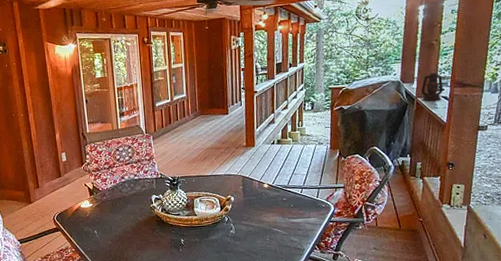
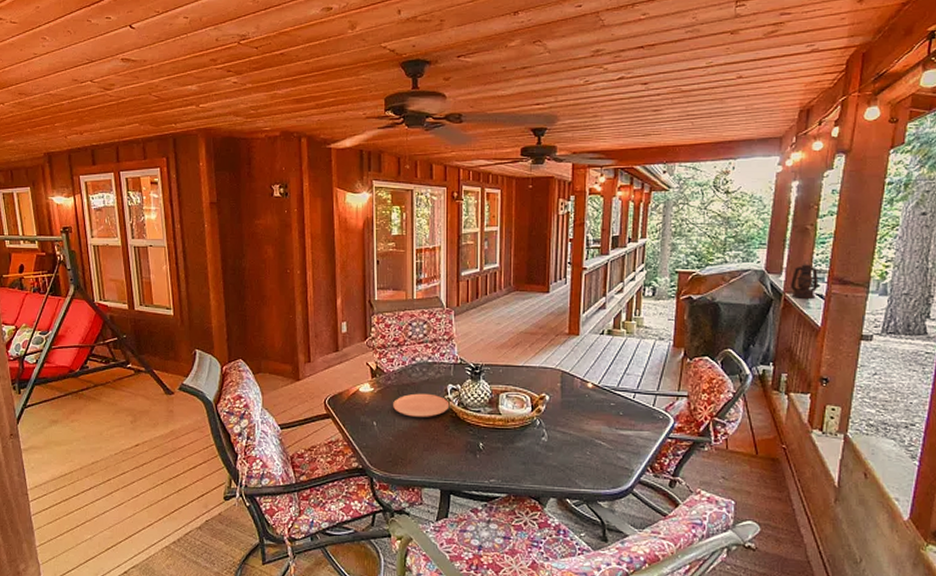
plate: none [109,204,155,224] -> present [393,393,450,417]

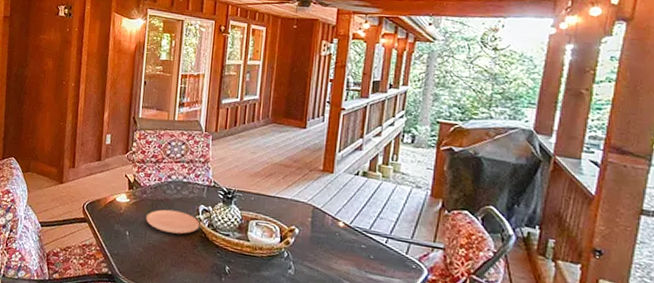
lantern: present [791,260,818,300] -> none [562,124,593,166]

